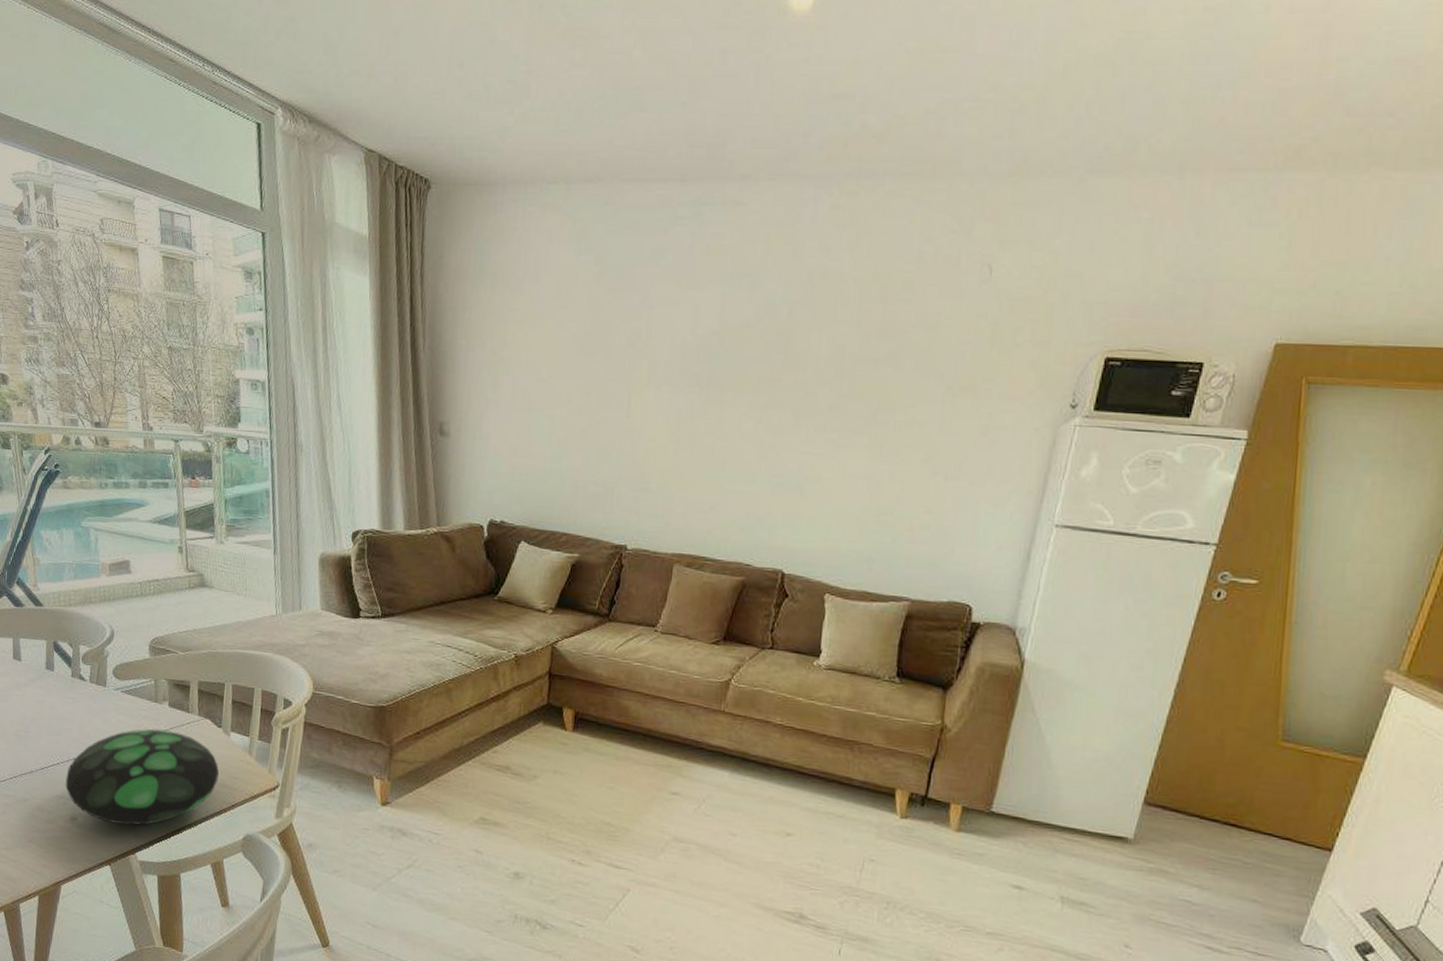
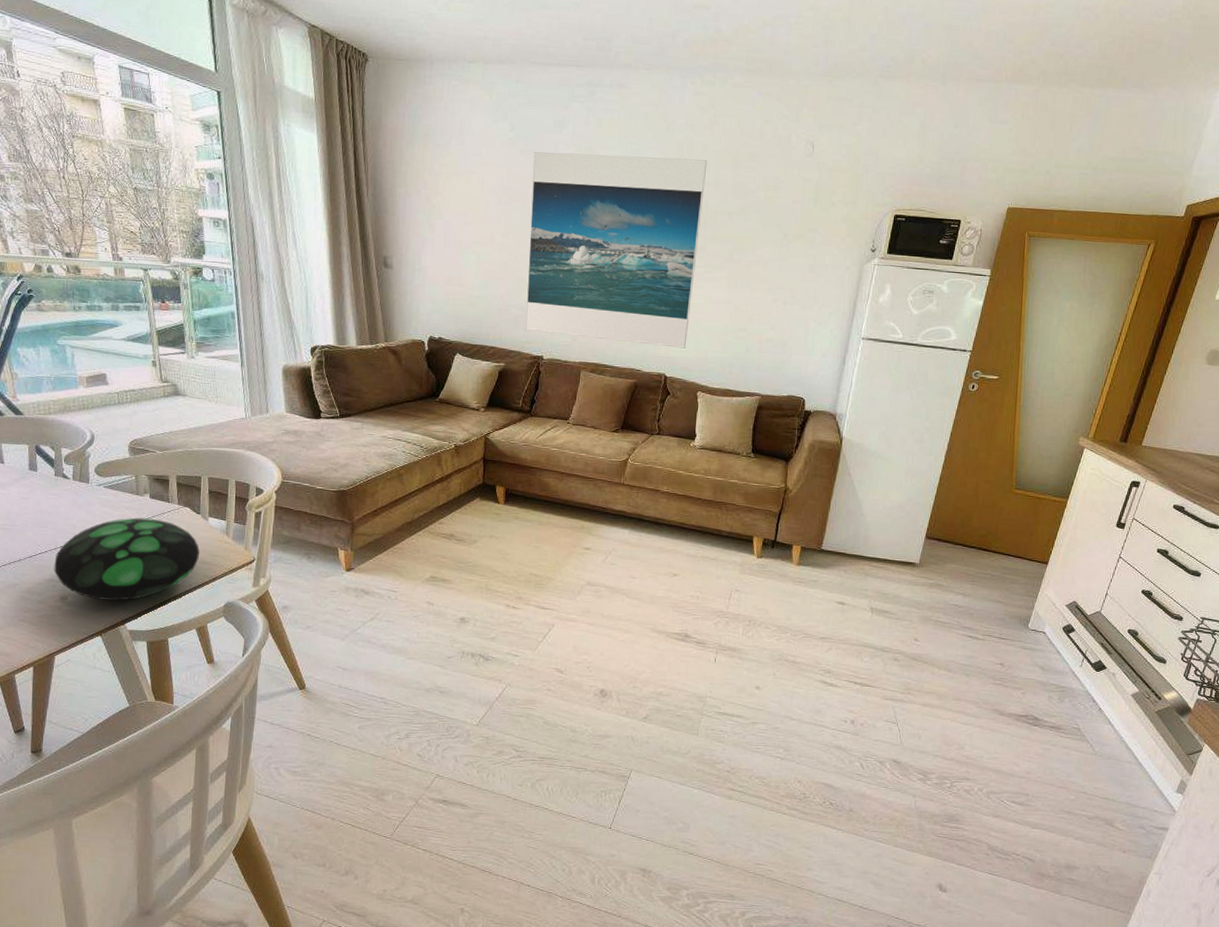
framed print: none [606,289,846,537] -> present [525,152,708,348]

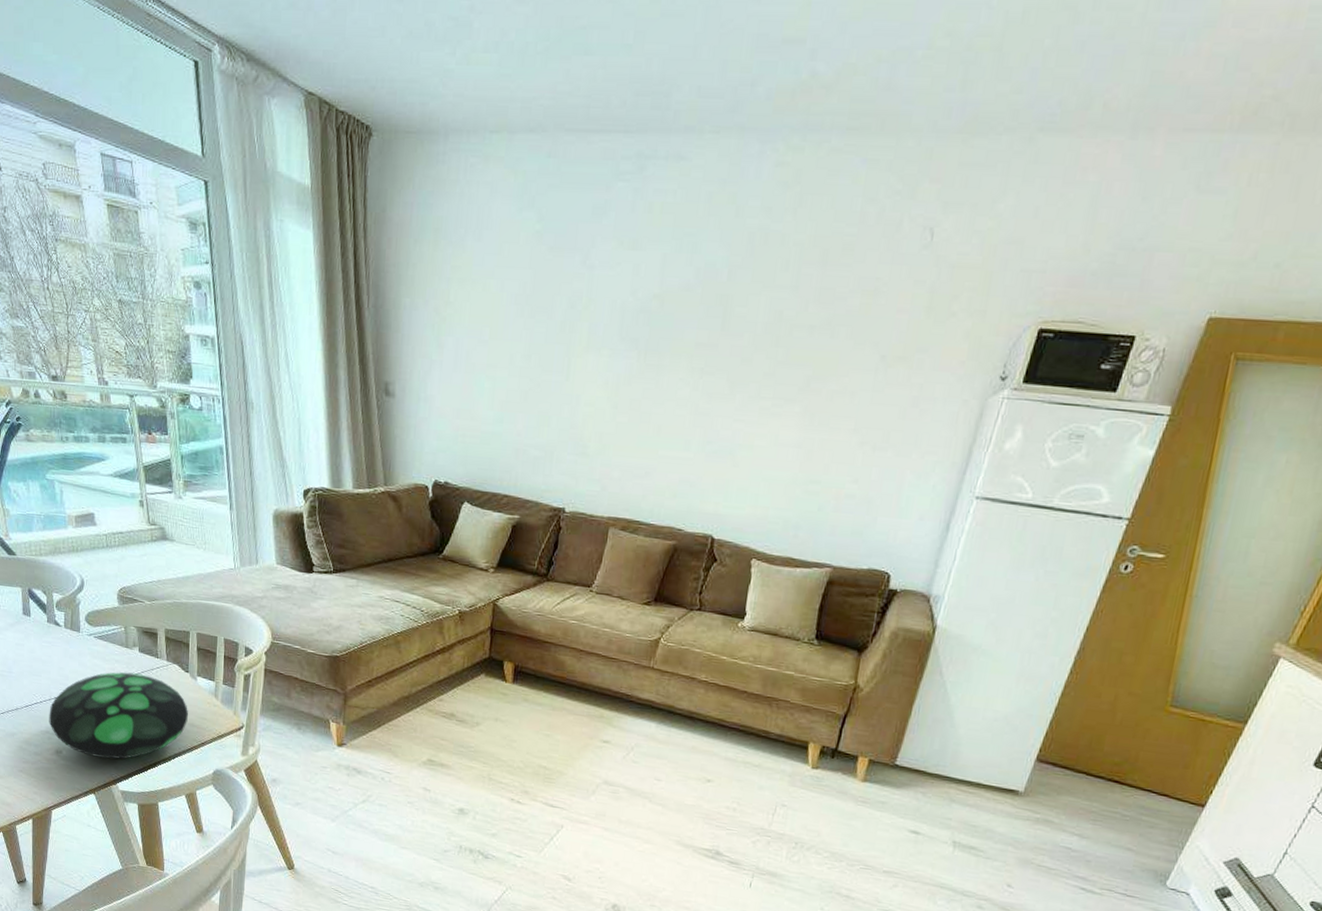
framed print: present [525,152,708,348] -> none [546,248,786,504]

